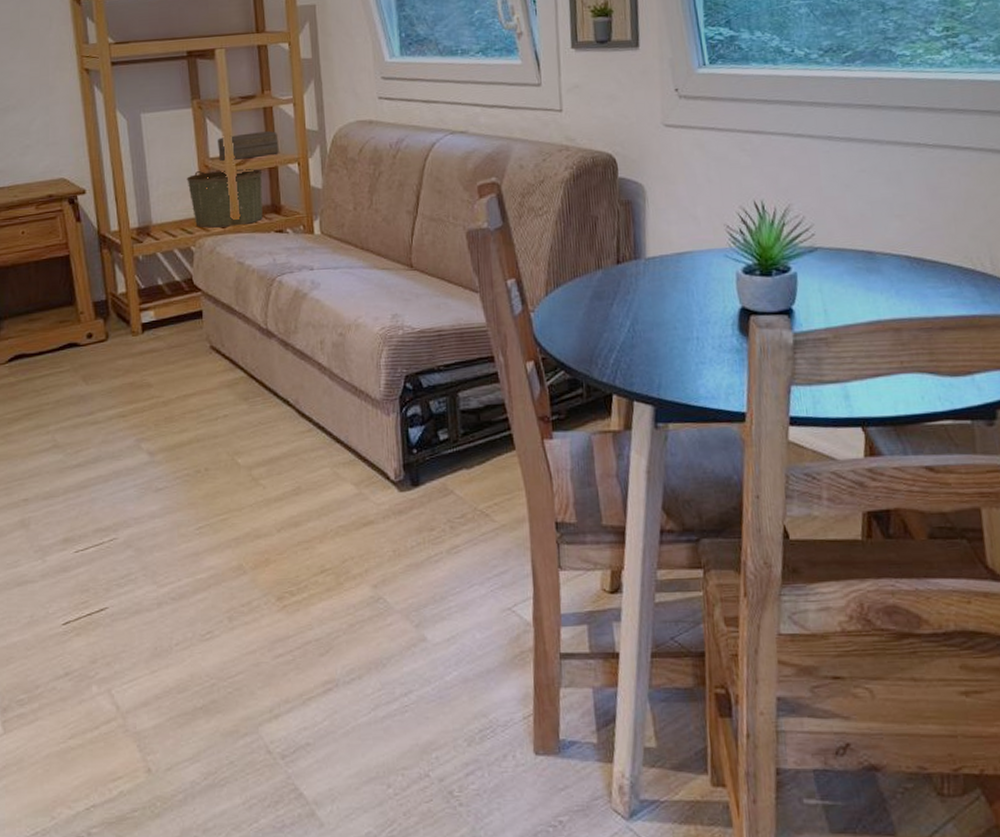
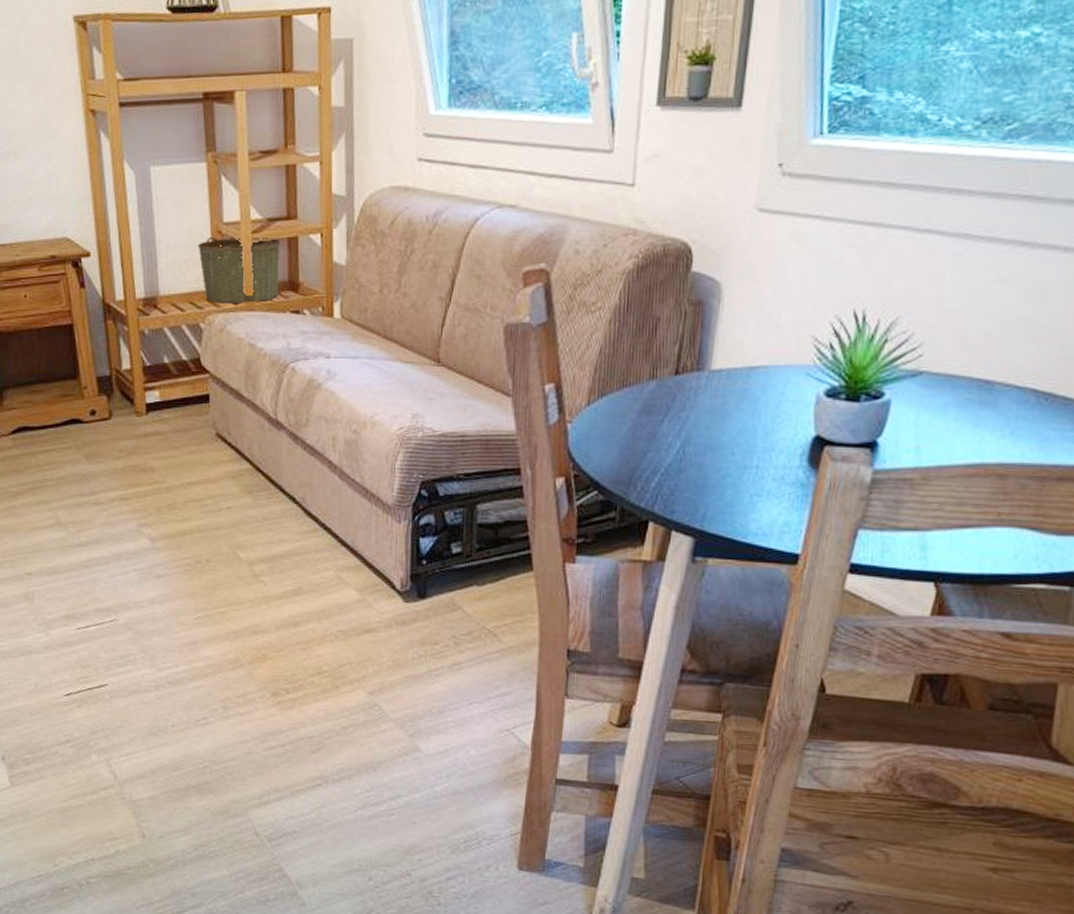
decorative box: present [217,131,279,161] -> none [232,194,301,226]

